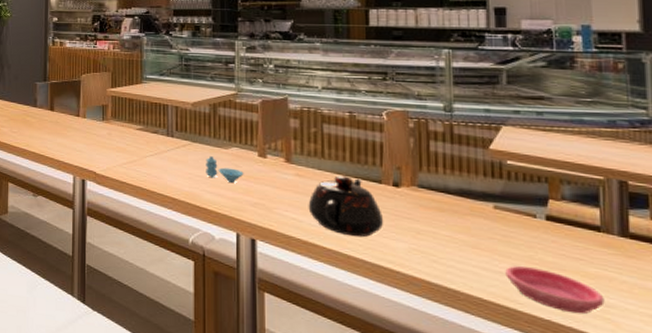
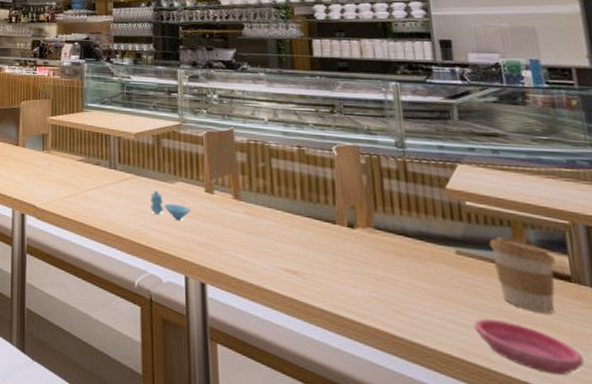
teapot: present [308,175,384,237] -> none [259,214,341,283]
coffee cup: none [525,192,588,260] -> present [489,237,556,314]

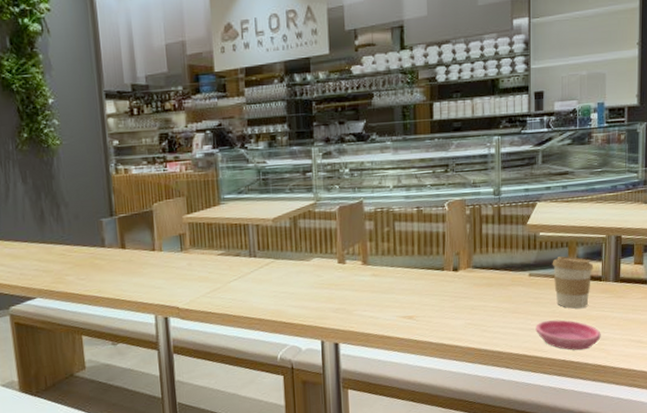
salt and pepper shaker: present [150,191,191,220] -> none [289,270,326,293]

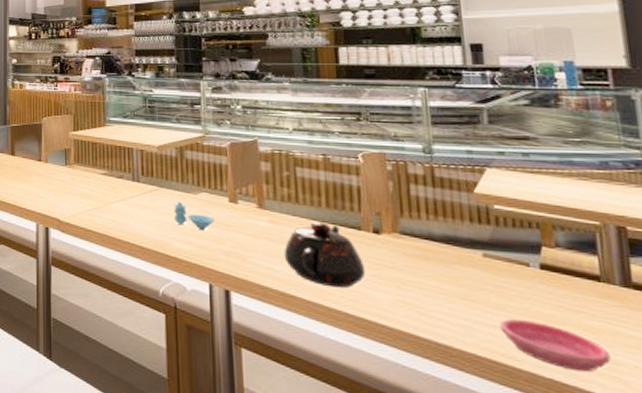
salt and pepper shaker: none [289,270,326,293] -> present [174,202,215,230]
teapot: none [383,269,446,323] -> present [284,222,366,288]
coffee cup: present [552,256,594,309] -> none [516,239,585,313]

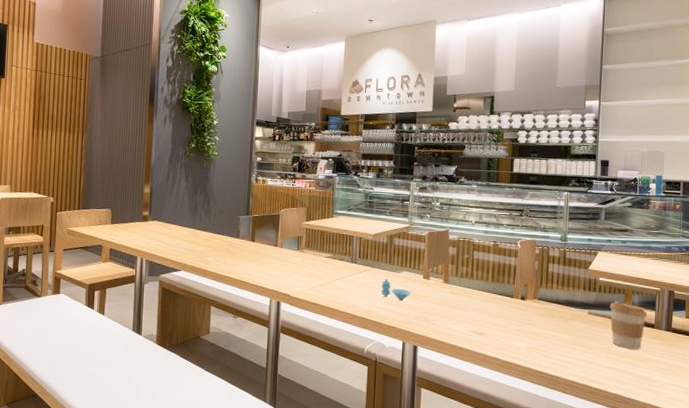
teapot: present [284,222,366,288] -> none [458,292,513,340]
saucer: present [500,319,611,372] -> none [592,355,652,388]
coffee cup: none [516,239,585,313] -> present [609,301,648,350]

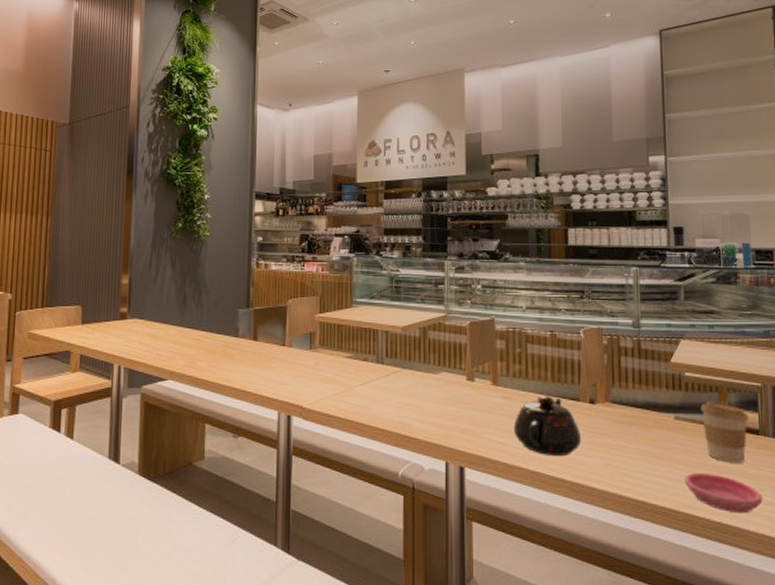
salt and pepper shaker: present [381,279,411,300] -> none [416,383,453,409]
teapot: none [458,292,513,340] -> present [513,396,582,457]
saucer: none [592,355,652,388] -> present [684,472,763,514]

